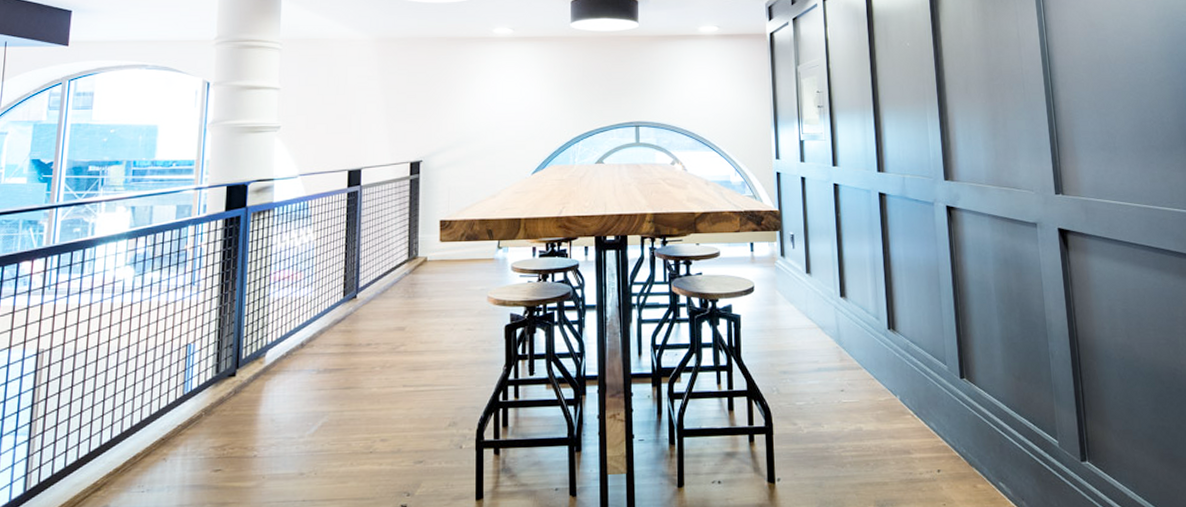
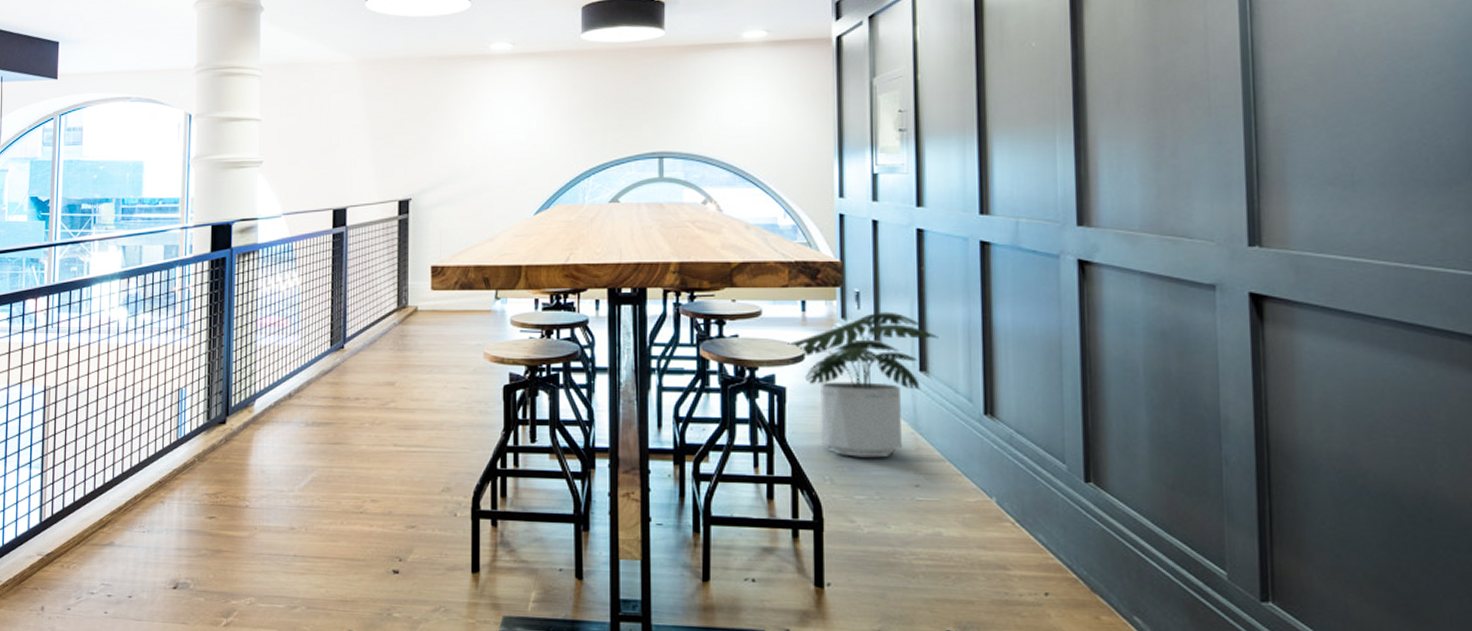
potted plant: none [741,250,853,370] -> present [788,311,939,458]

